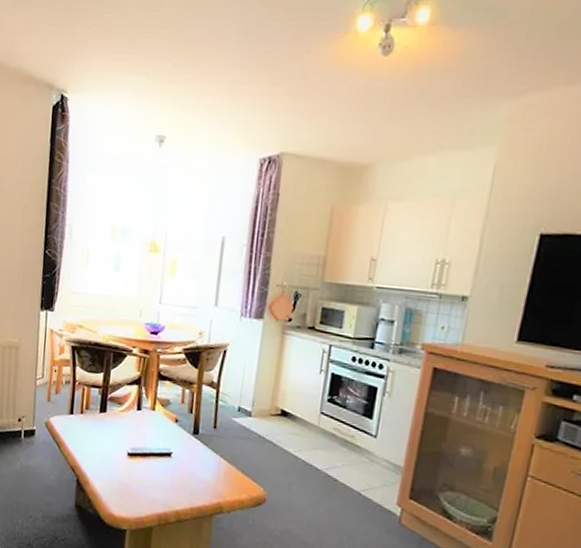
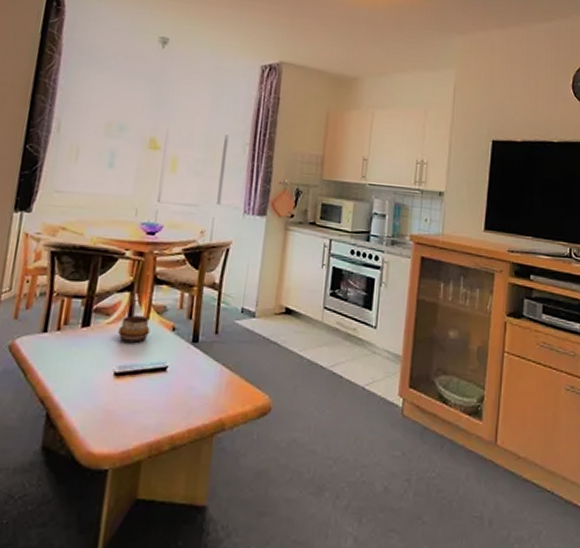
decorative bowl: none [129,406,156,430] -> present [118,316,150,343]

